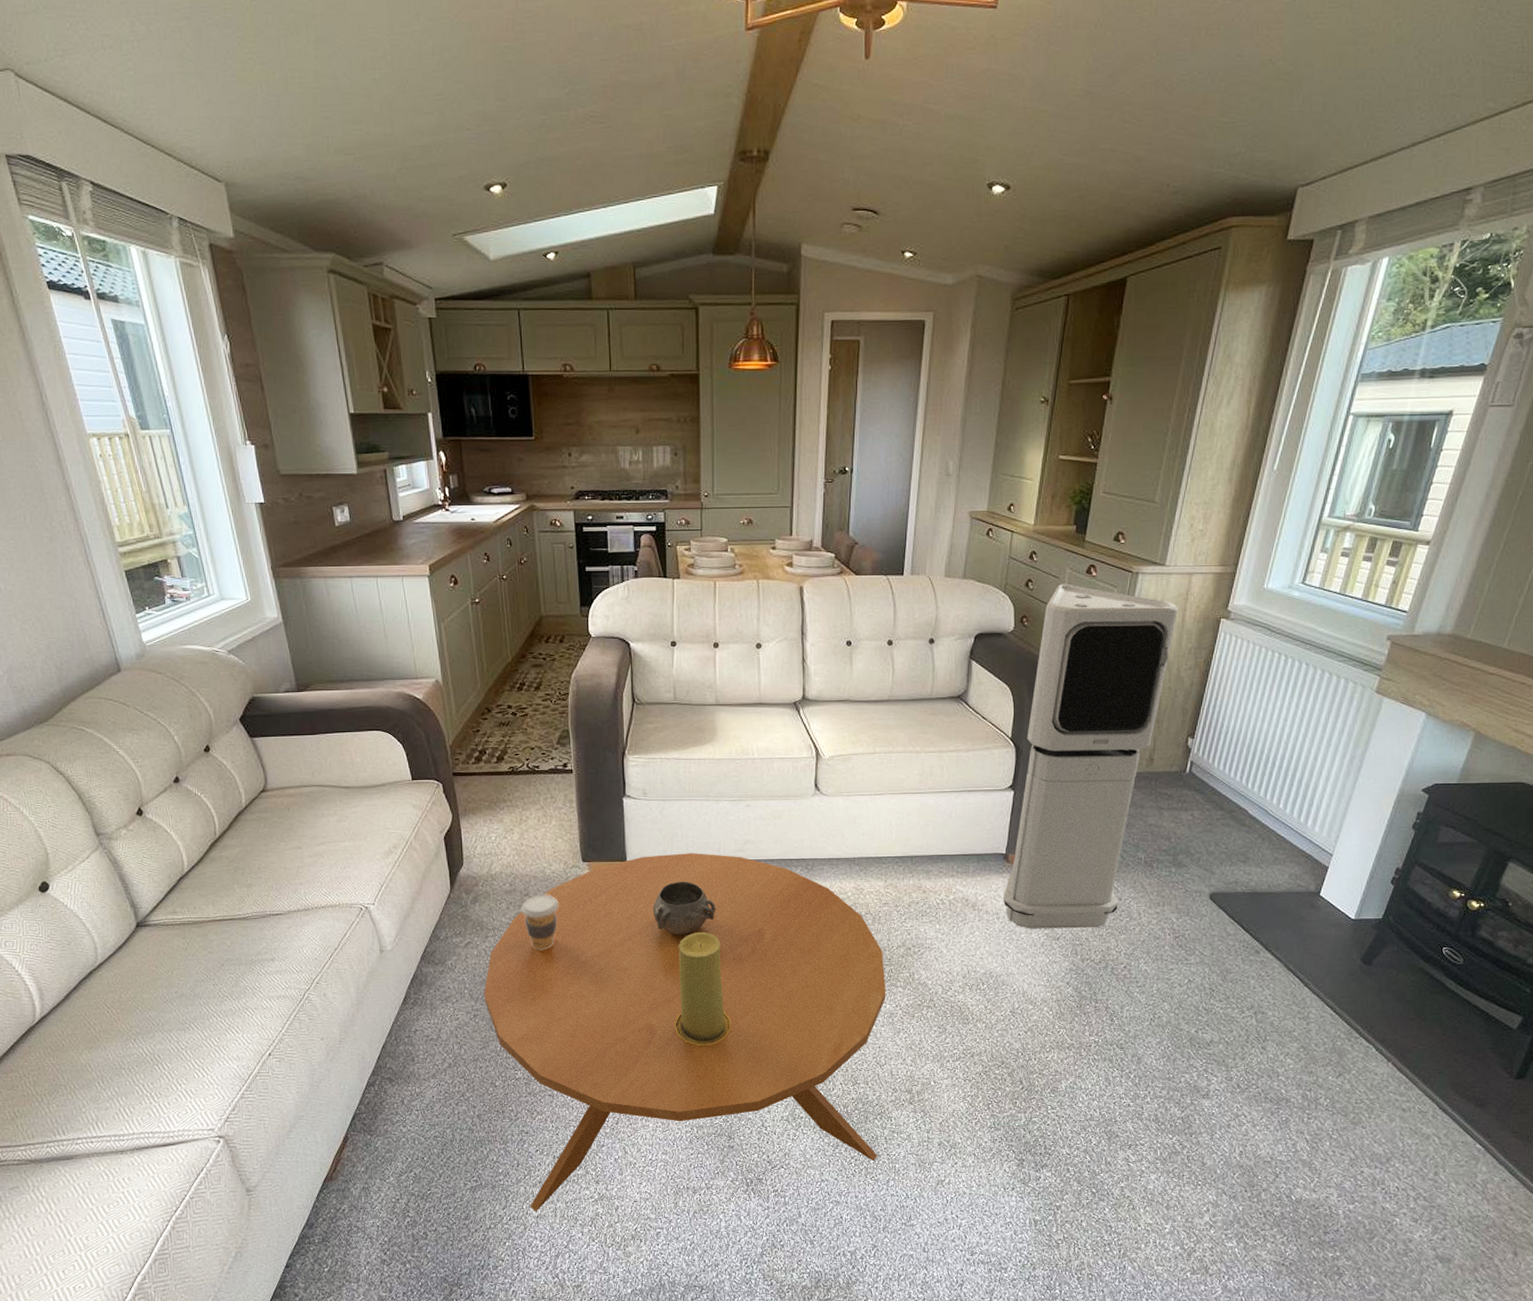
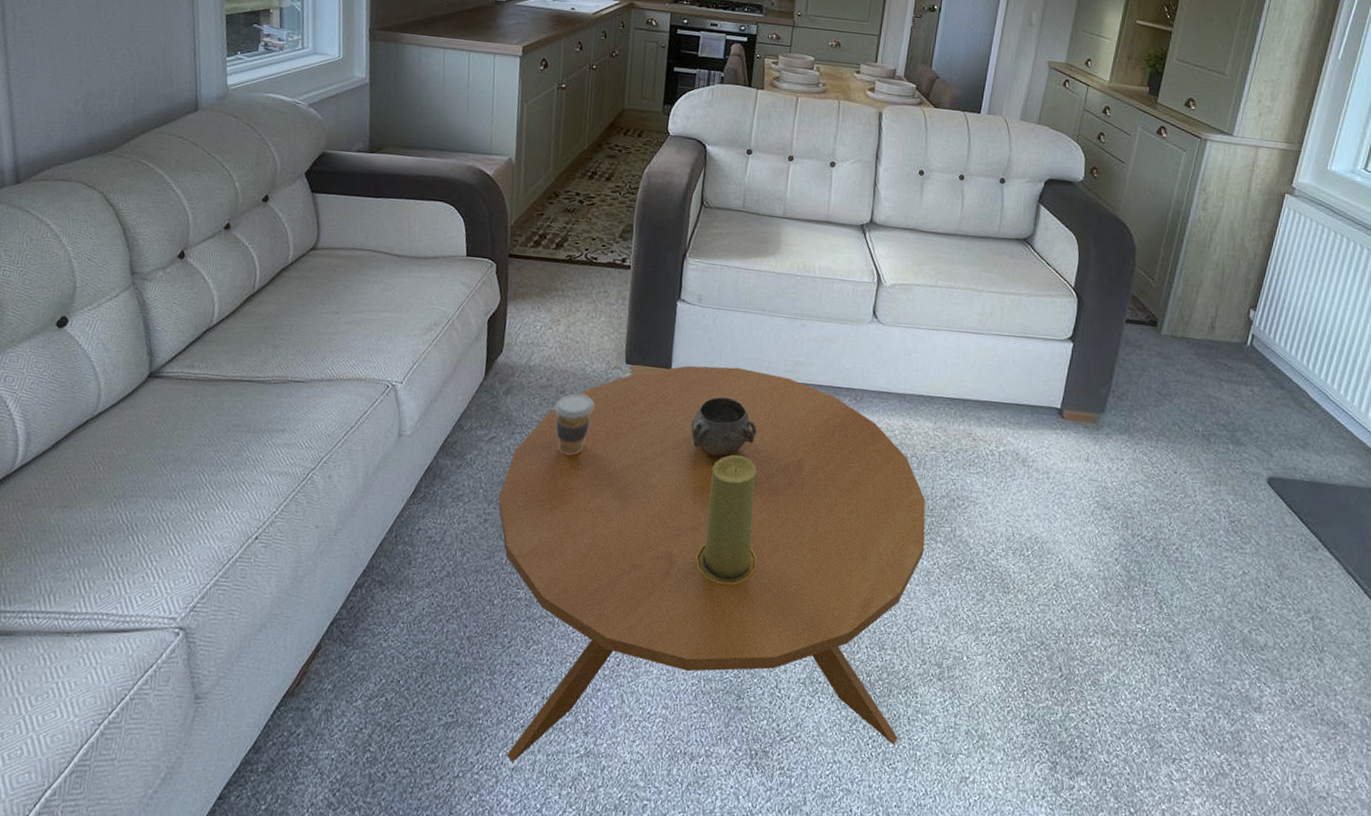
air purifier: present [1003,584,1178,929] -> none [1055,141,1244,501]

